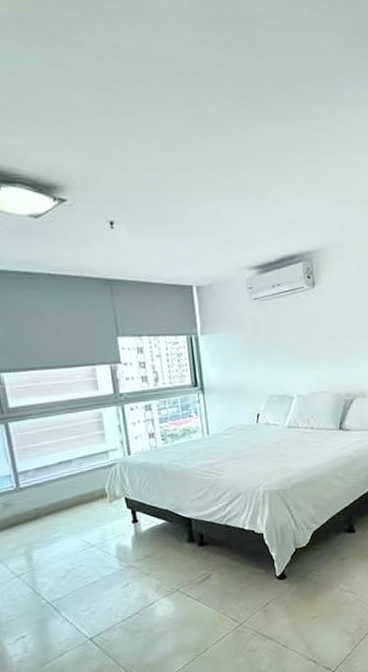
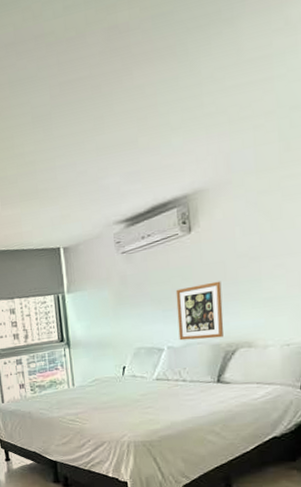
wall art: none [303,335,343,389] -> present [175,281,224,341]

